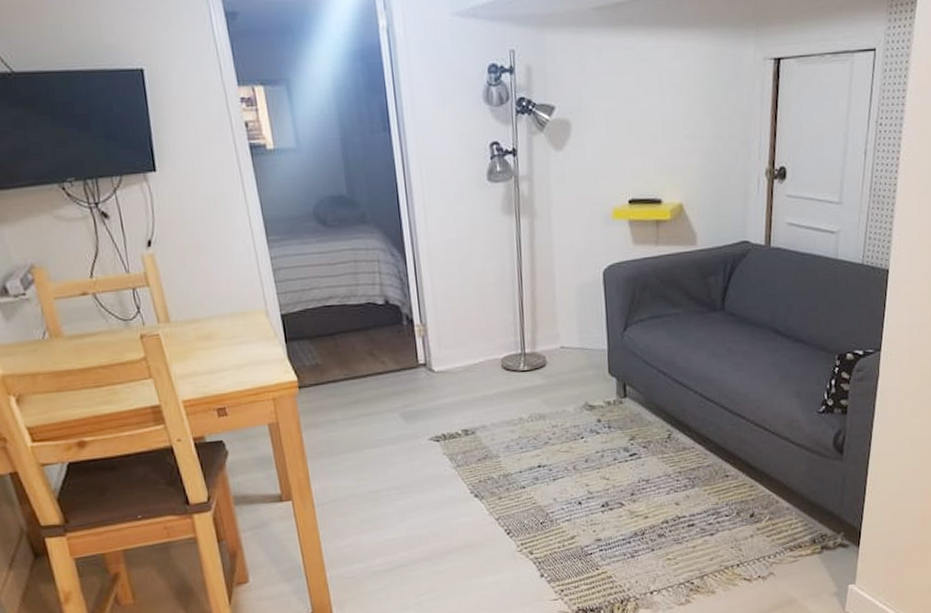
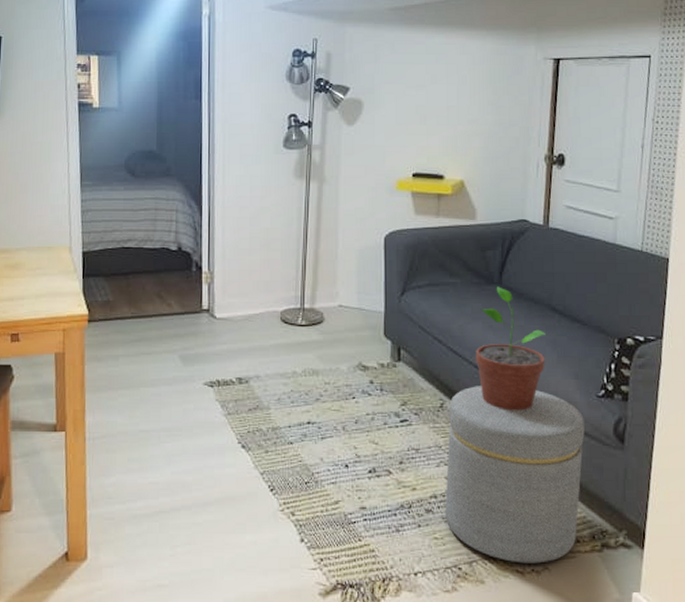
ottoman: none [676,412,806,572] -> present [445,386,585,564]
potted plant: none [700,313,769,435] -> present [475,286,546,411]

